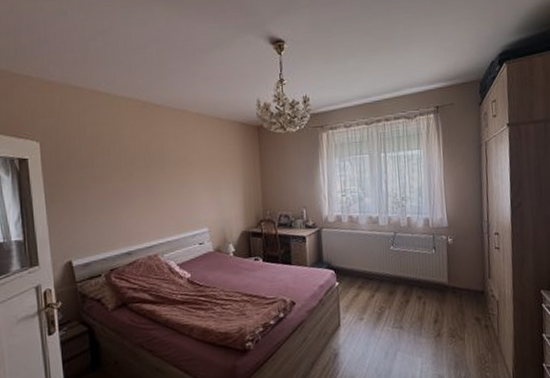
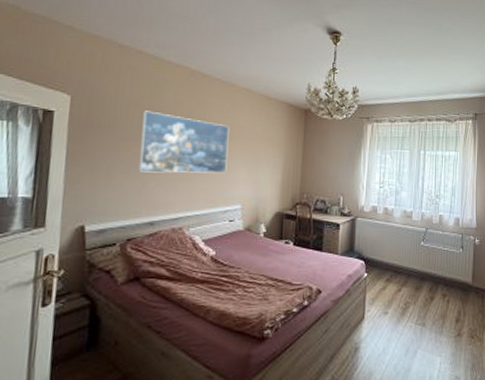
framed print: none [104,147,190,207] -> present [138,110,230,173]

